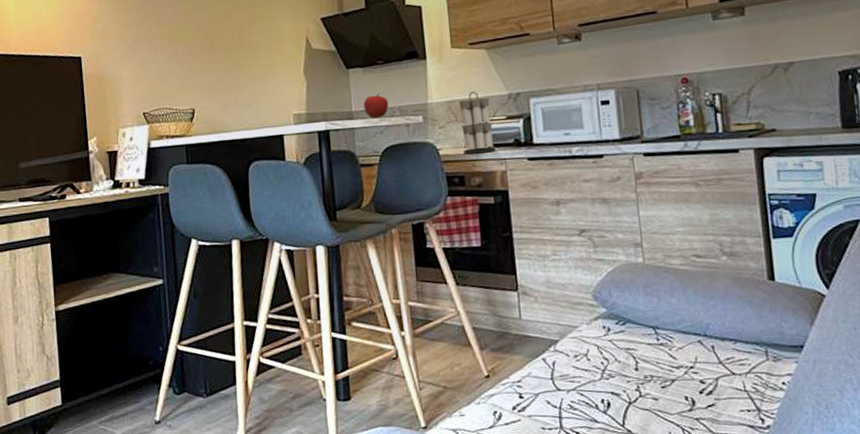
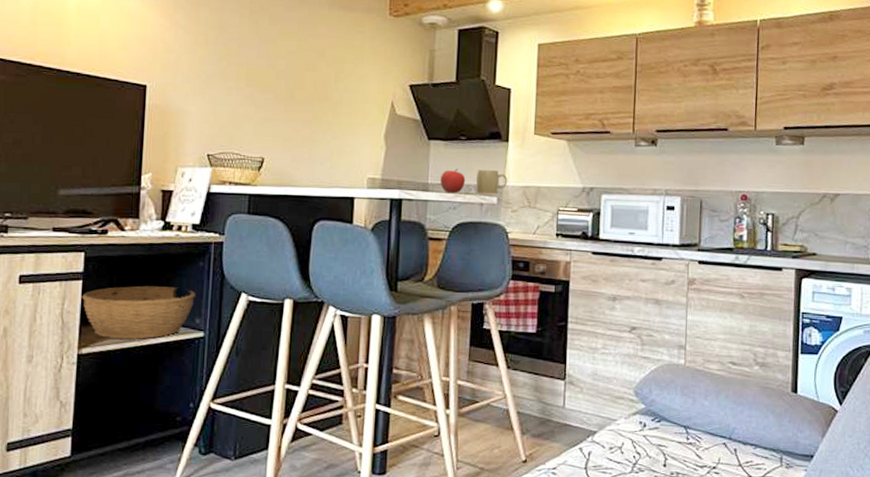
basket: none [52,240,151,294] -> present [81,286,196,339]
mug: none [399,88,431,115] -> present [476,169,508,195]
spice rack: present [459,91,496,155] -> none [532,179,563,242]

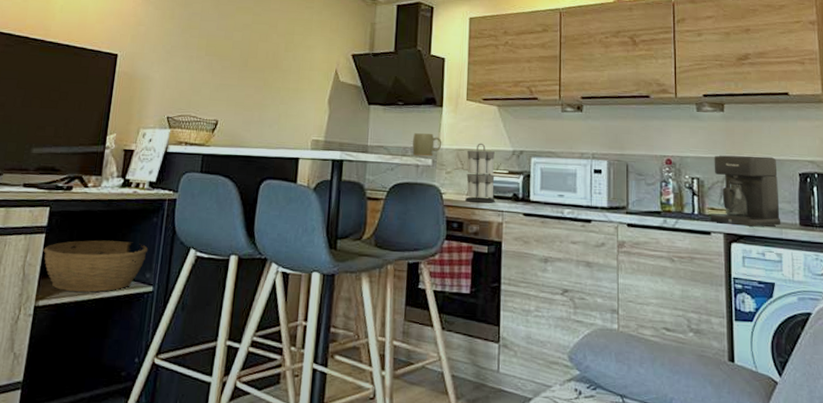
fruit: present [440,169,466,194] -> none [379,132,403,156]
spice rack: none [532,179,563,242] -> present [465,143,495,203]
coffee maker: none [782,190,854,262] -> present [710,155,781,227]

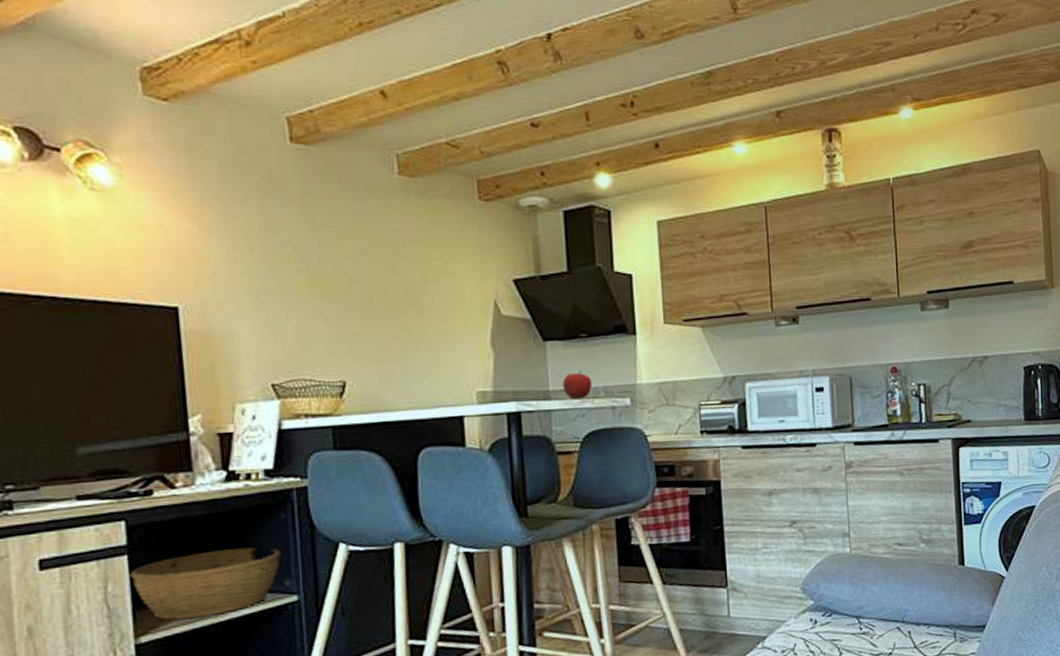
fruit: none [379,132,403,156] -> present [563,371,593,400]
mug: present [412,133,442,157] -> none [604,367,640,397]
spice rack: present [465,143,495,203] -> none [671,372,709,442]
coffee maker: present [710,155,781,227] -> none [937,353,1007,429]

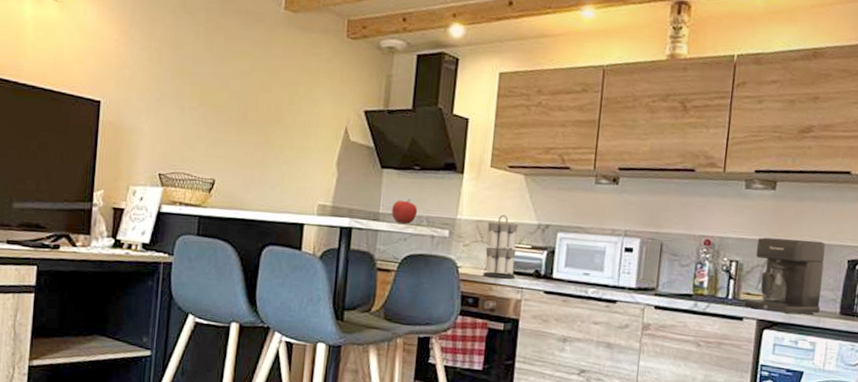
basket: present [129,547,282,620] -> none [33,301,145,355]
spice rack: none [671,372,709,442] -> present [483,214,518,279]
coffee maker: none [937,353,1007,429] -> present [744,237,825,314]

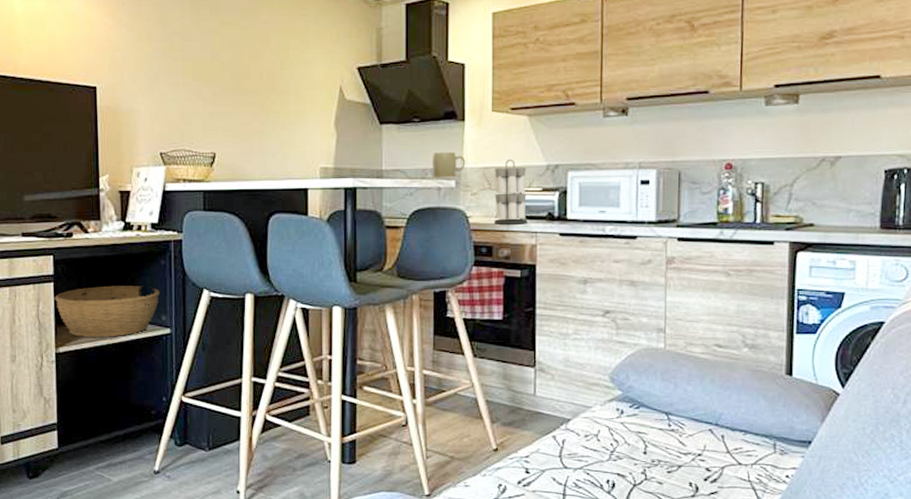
basket: none [33,301,145,355] -> present [54,286,161,337]
fruit: present [391,199,418,225] -> none [395,153,421,179]
mug: none [428,201,461,228] -> present [433,151,466,178]
coffee maker: present [744,237,825,314] -> none [774,153,859,233]

